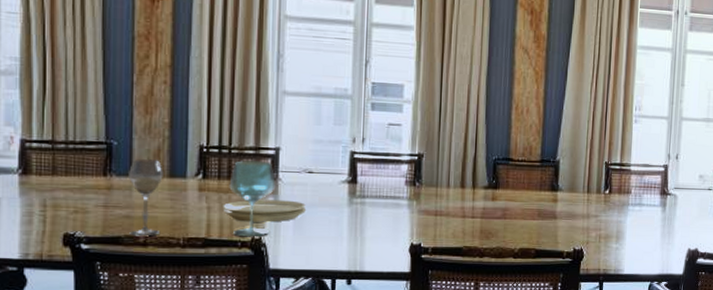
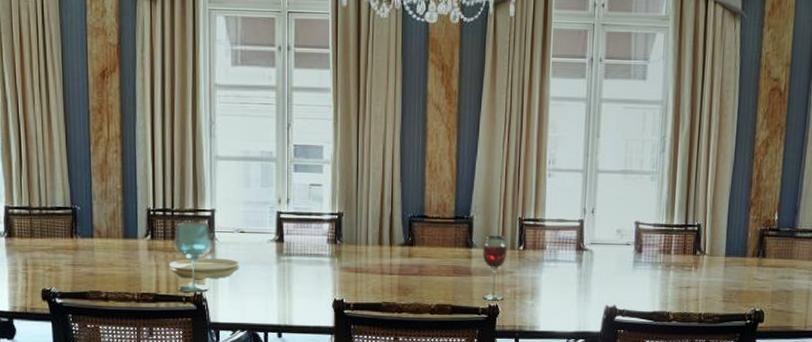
wineglass: present [129,159,163,237] -> none [91,222,119,292]
wineglass: none [568,178,593,244] -> present [482,235,507,300]

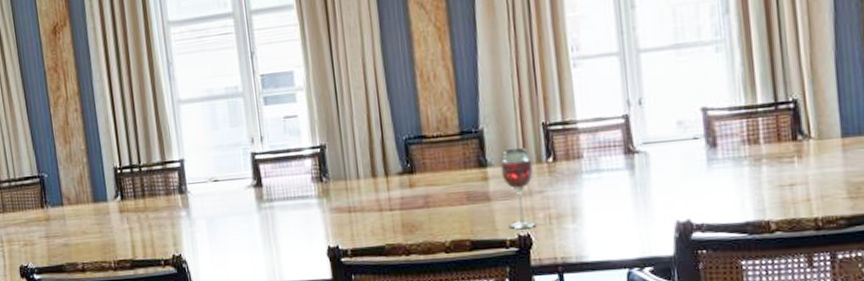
plate: present [169,258,240,279] -> none [142,212,219,240]
wine glass: present [173,222,213,293] -> none [144,175,188,255]

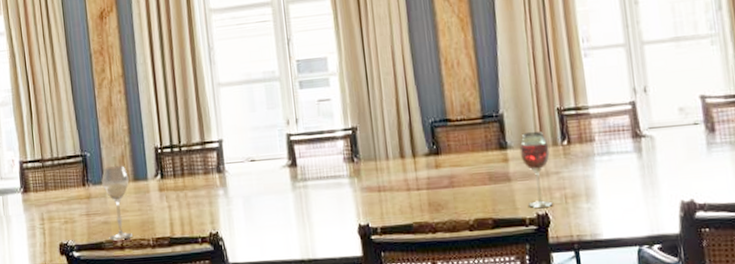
wineglass: none [60,187,94,263] -> present [102,166,134,241]

